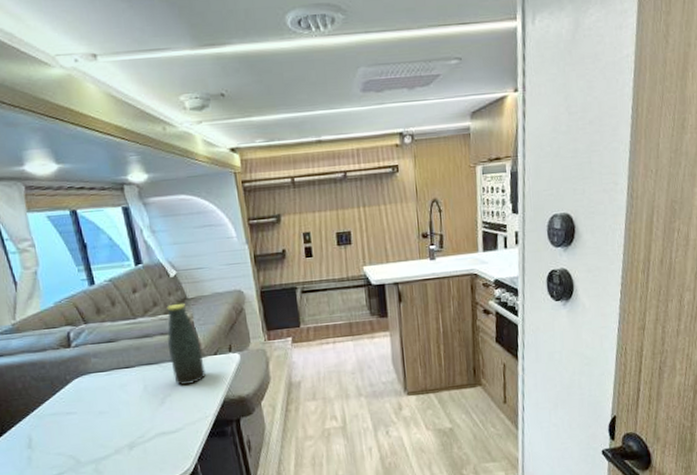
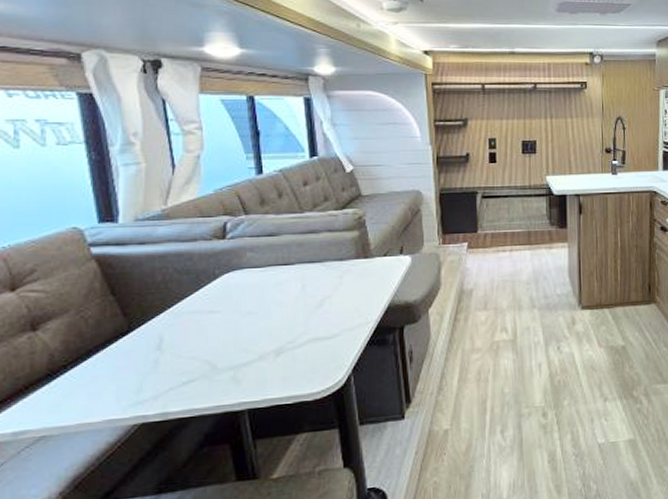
bottle: present [166,303,206,386] -> none [334,199,372,288]

